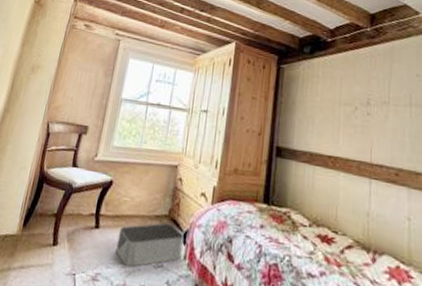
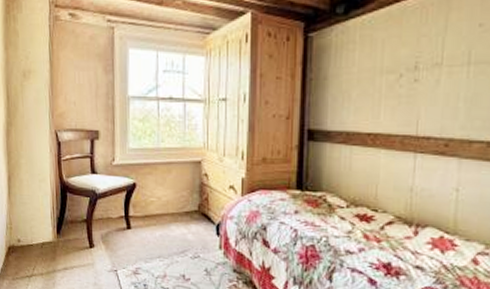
storage bin: present [116,222,184,268] -> none [151,218,216,261]

